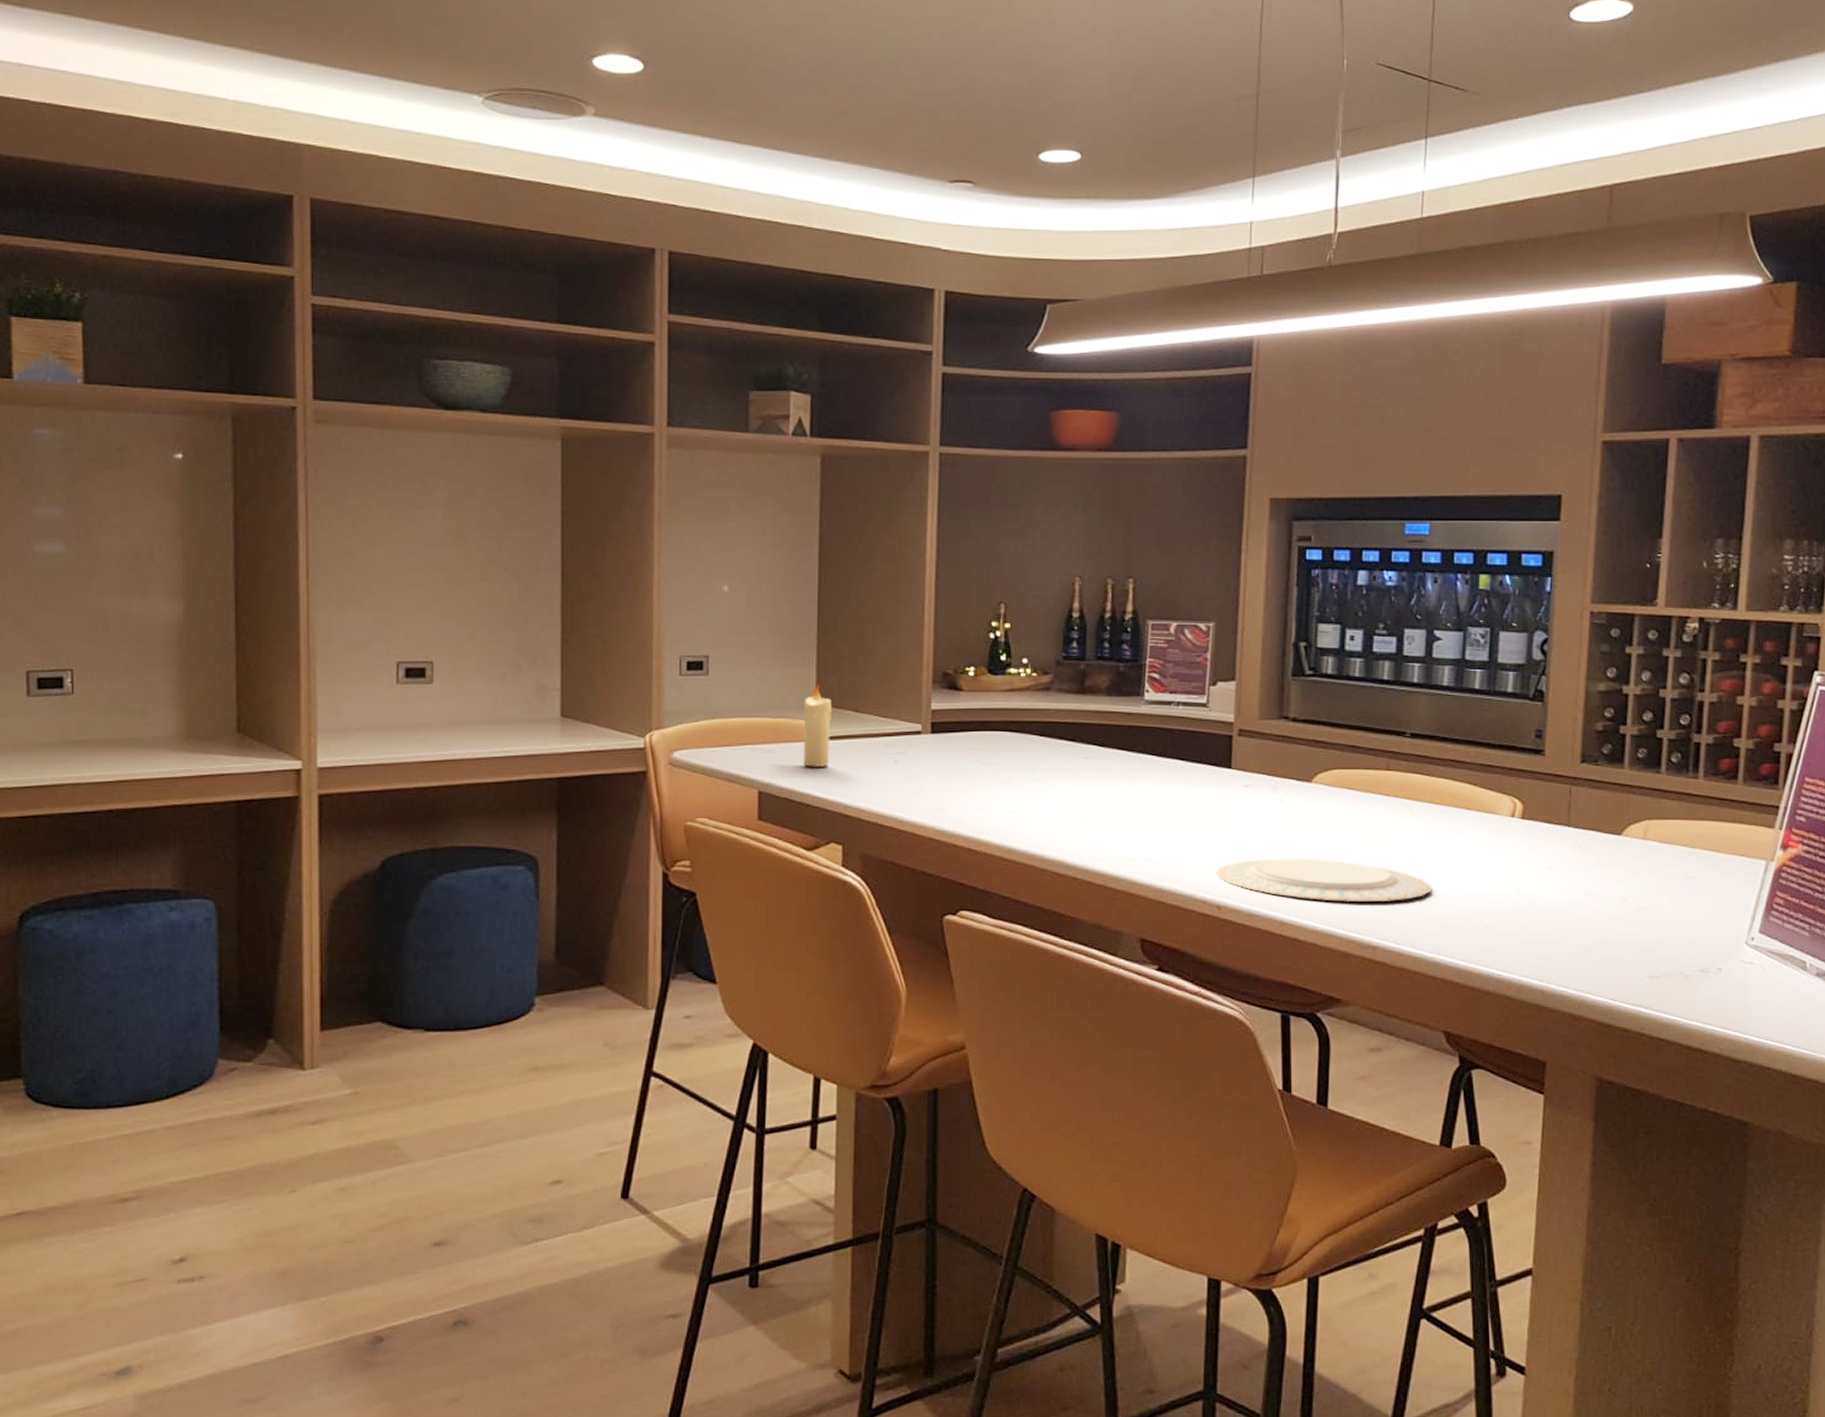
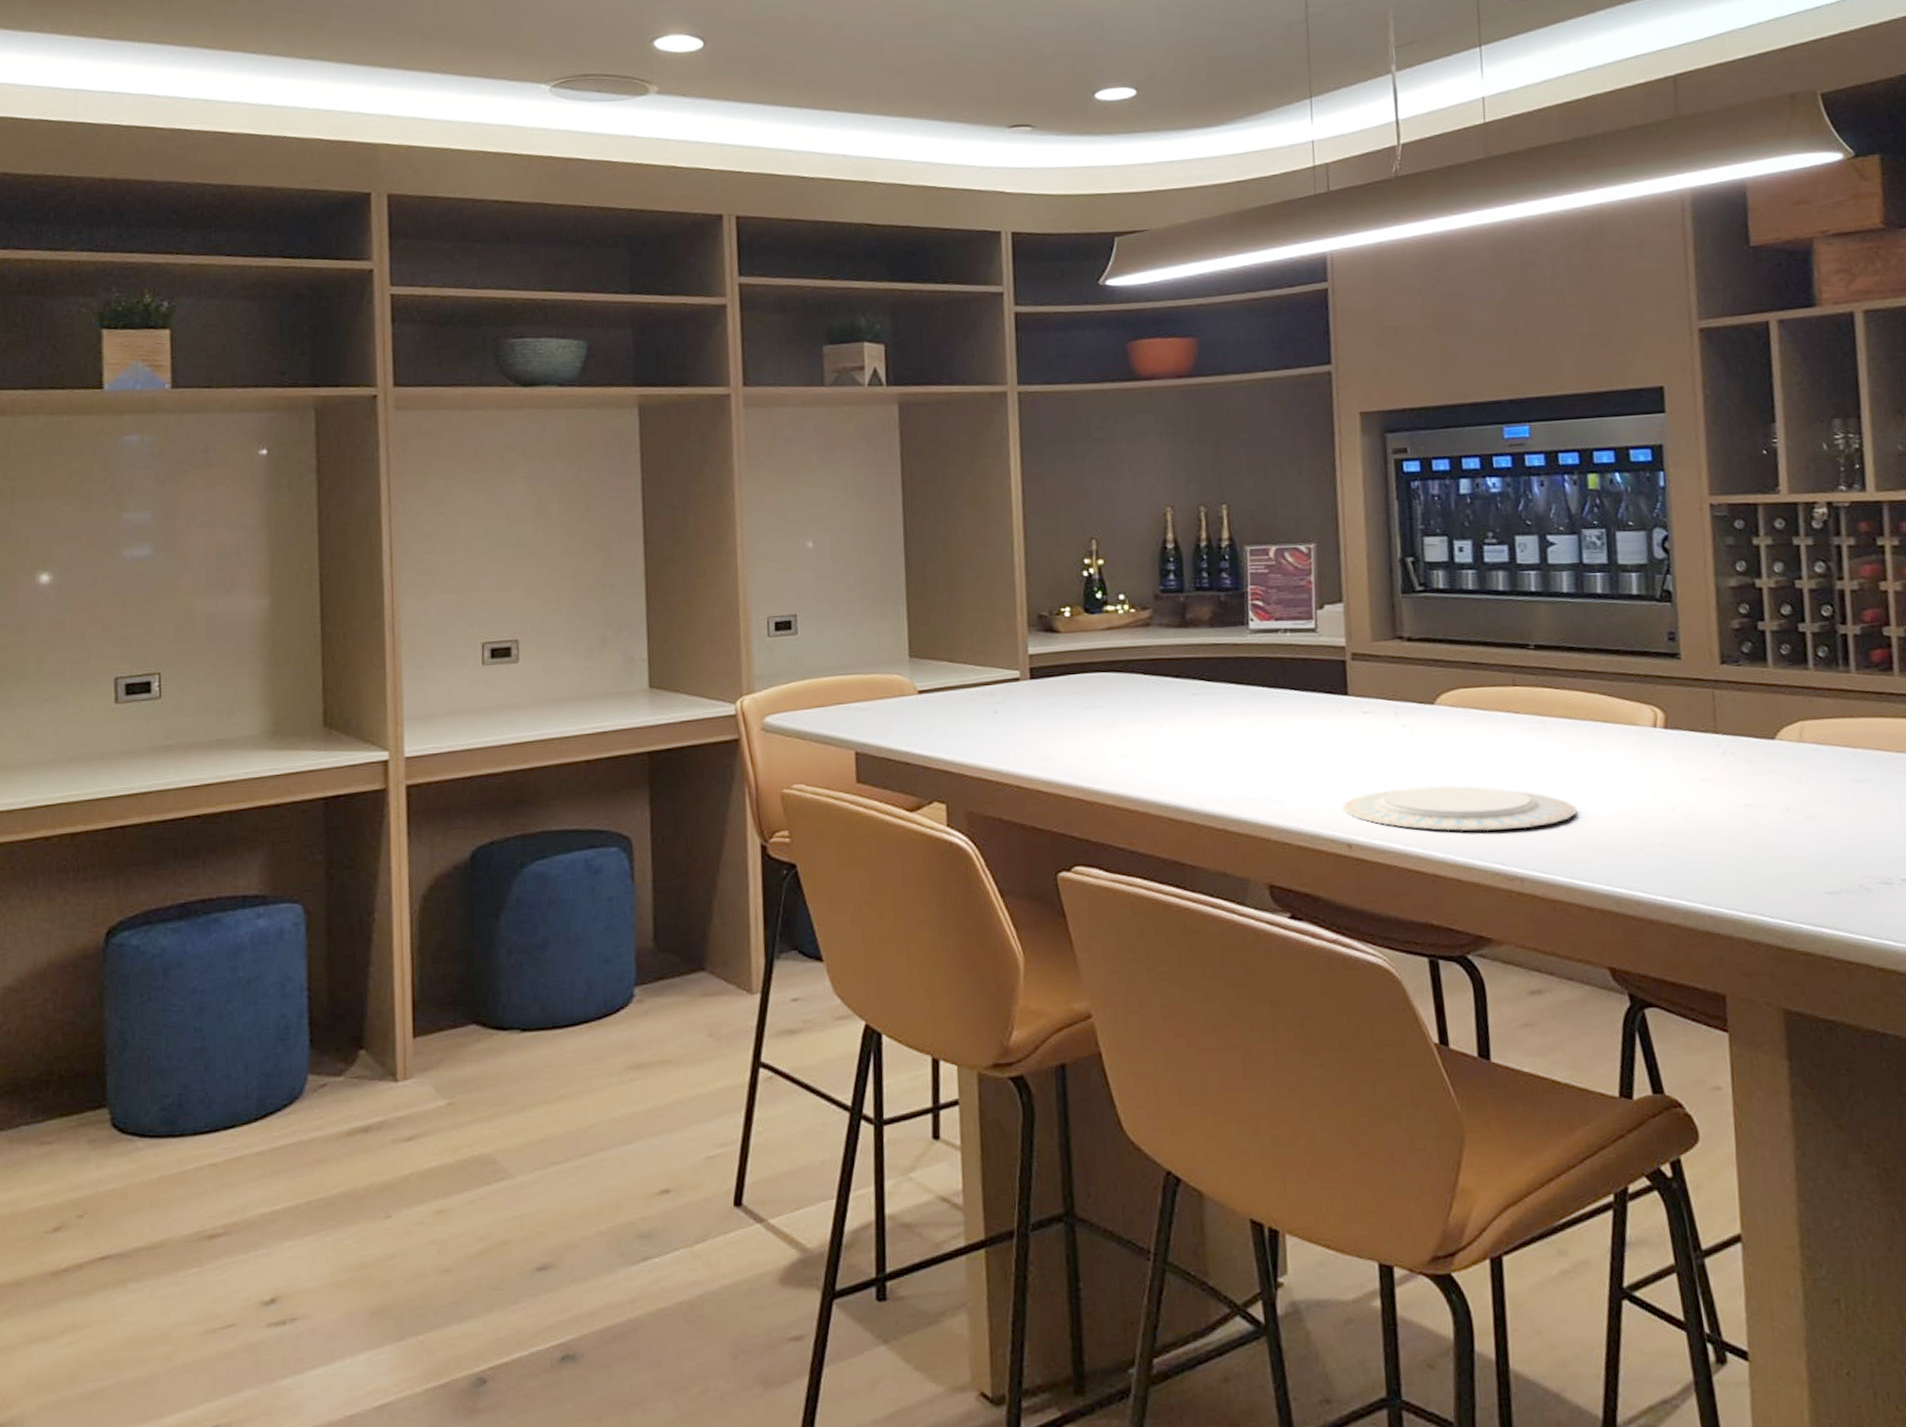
candle: present [802,684,833,767] -> none [896,636,927,723]

